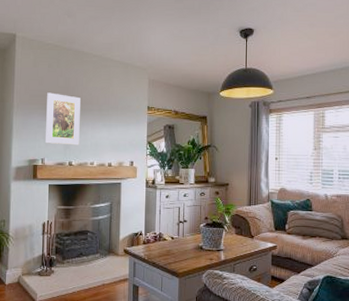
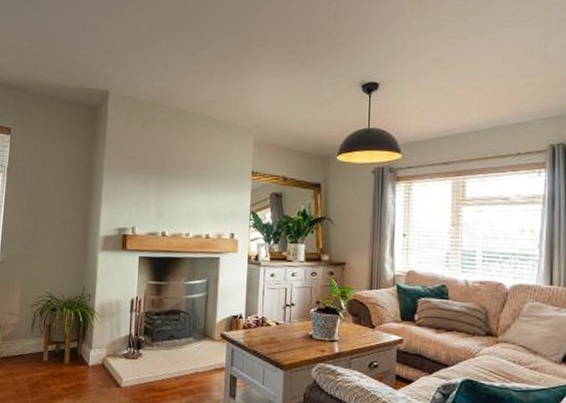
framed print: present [46,92,81,146] -> none [137,154,177,214]

